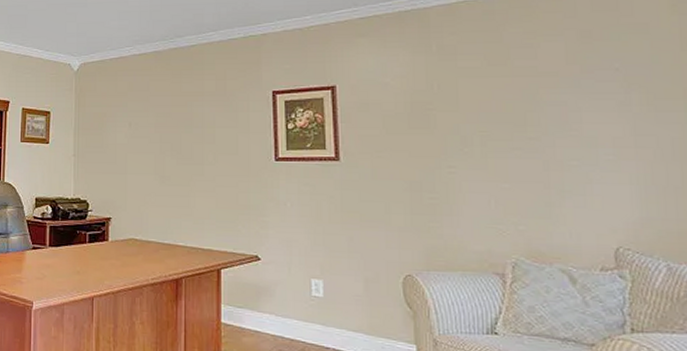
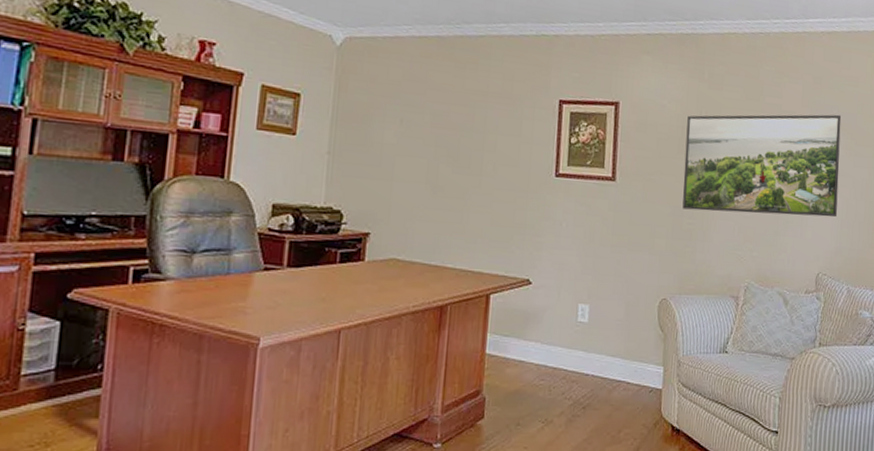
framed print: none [416,67,637,185] -> present [682,114,842,217]

